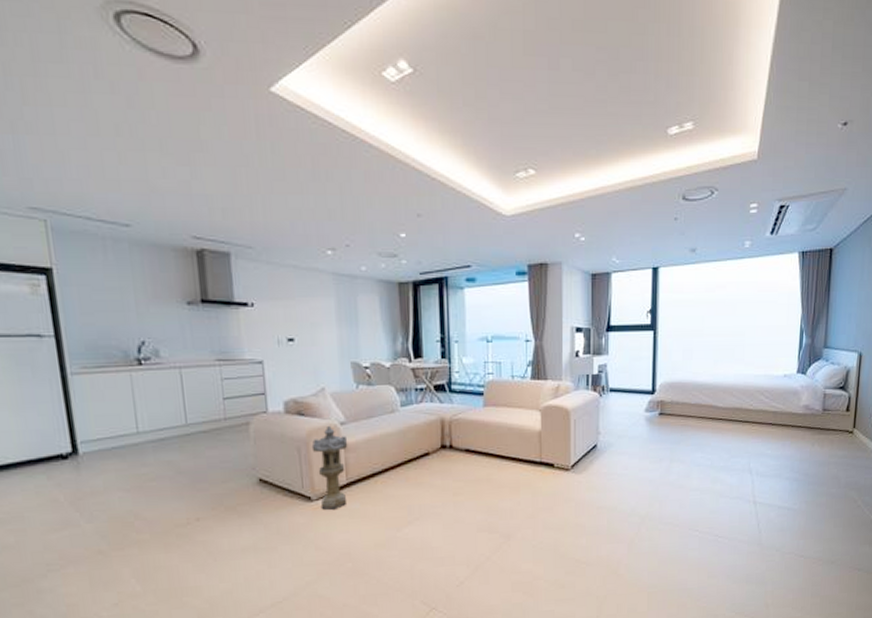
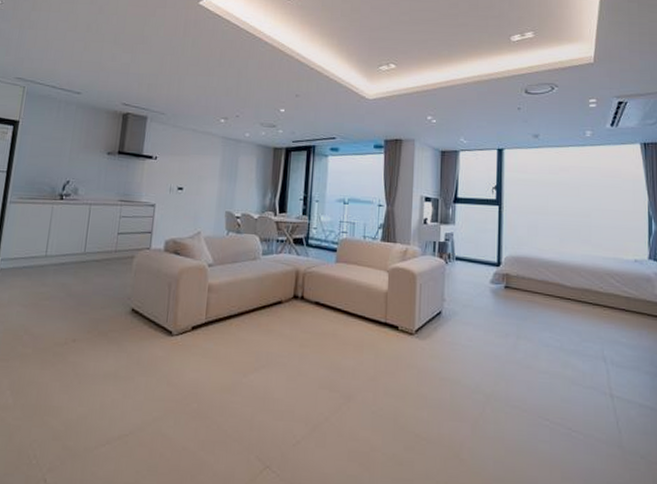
lantern: present [311,425,348,511] -> none [180,266,213,348]

